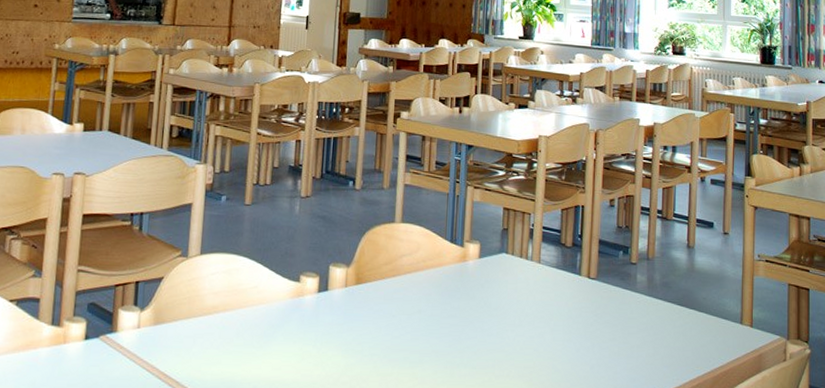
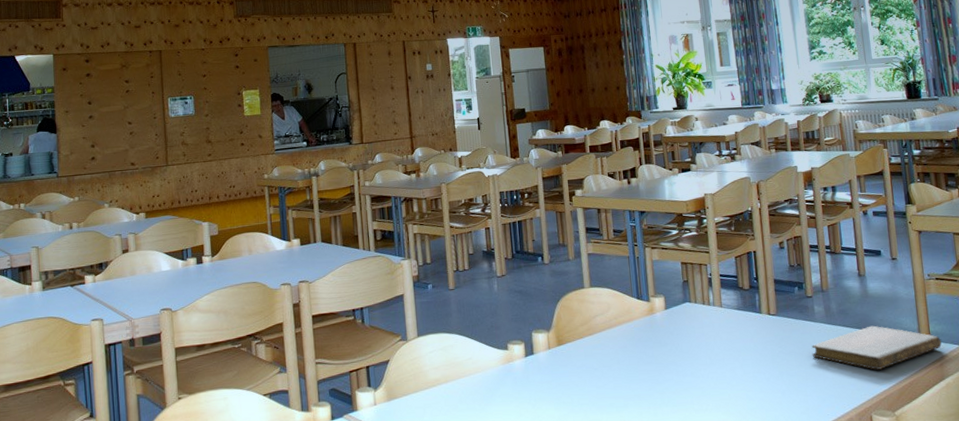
notebook: none [628,303,763,353] -> present [812,325,942,370]

